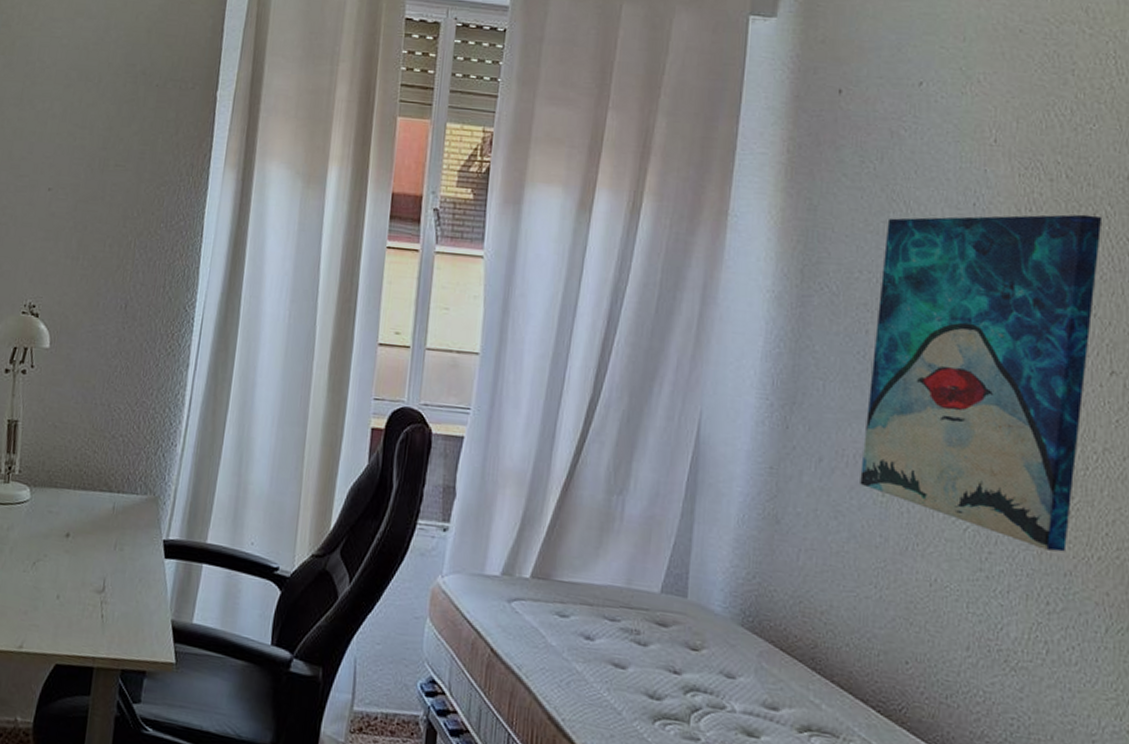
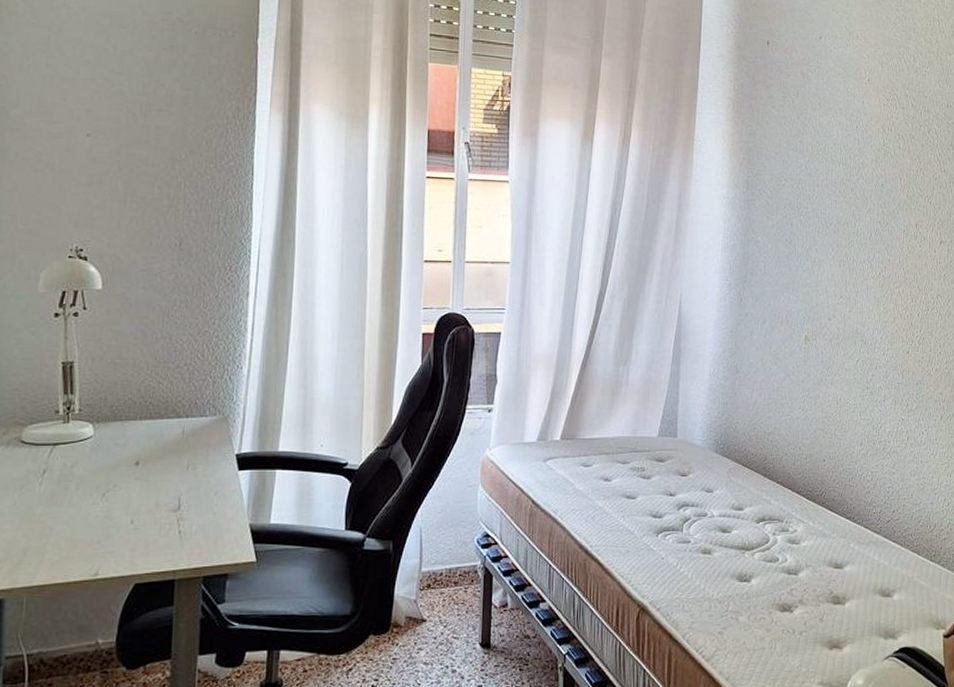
wall art: present [860,214,1103,552] -> none [790,132,934,369]

